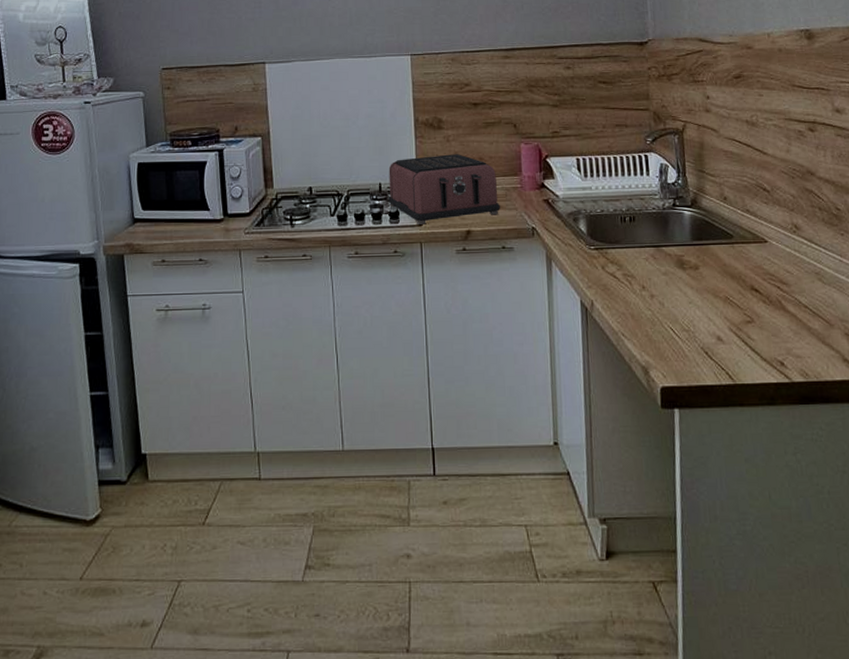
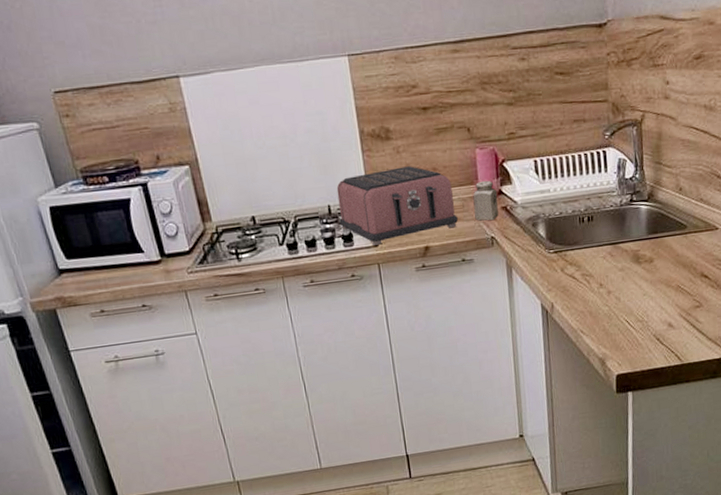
salt shaker: none [516,173,540,211] -> present [473,180,499,221]

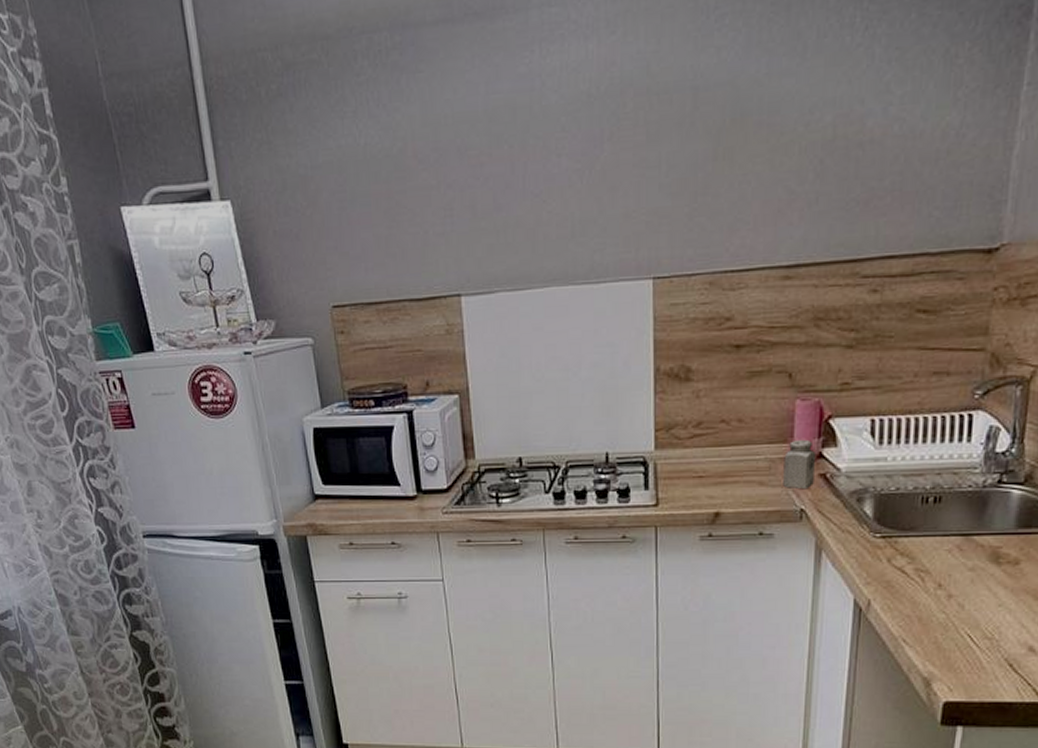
toaster: present [336,166,458,246] -> none [617,414,761,504]

